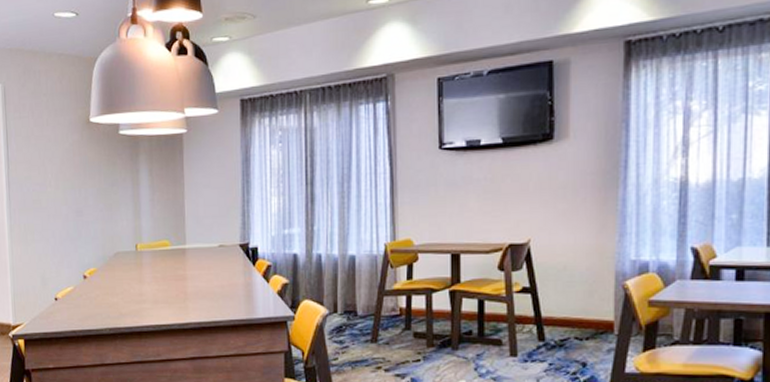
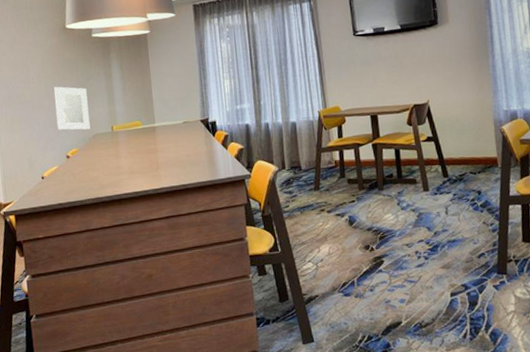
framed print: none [72,192,112,246] -> present [53,86,90,130]

